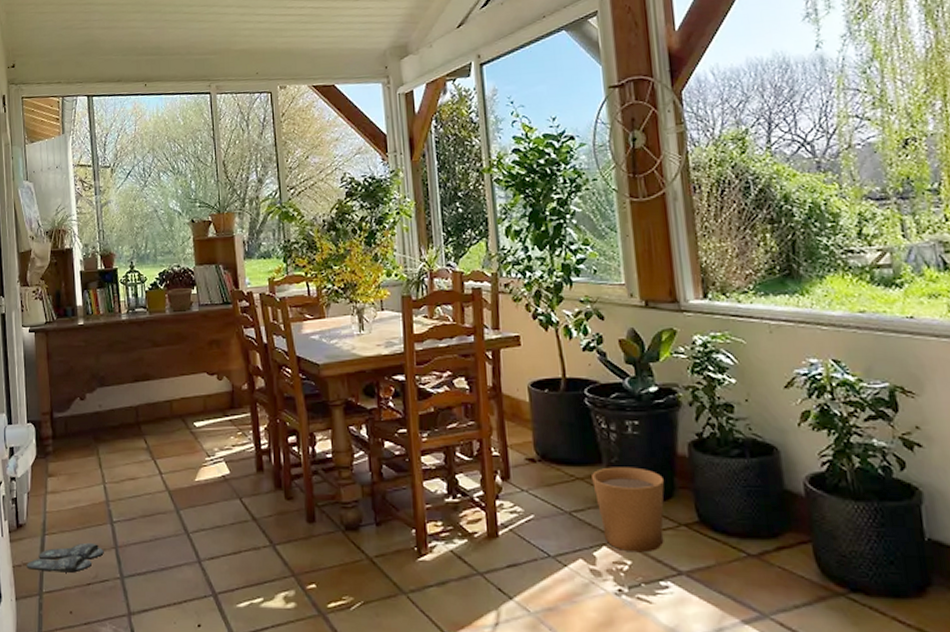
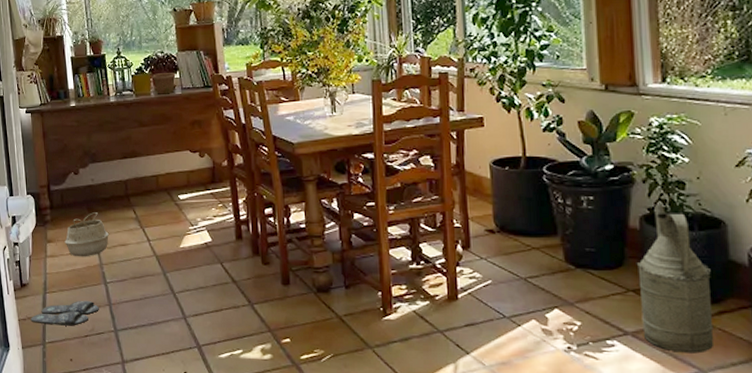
woven basket: none [67,442,117,493] -> present [65,212,109,257]
planter: present [592,467,664,553] -> none [547,238,615,315]
watering can: none [687,430,774,595] -> present [636,205,714,354]

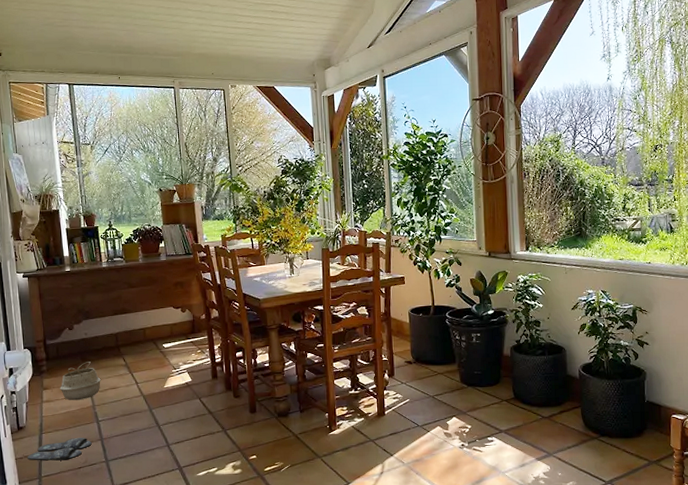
flower pot: present [152,73,176,95] -> none [140,242,161,261]
watering can: present [636,205,714,354] -> none [508,338,557,442]

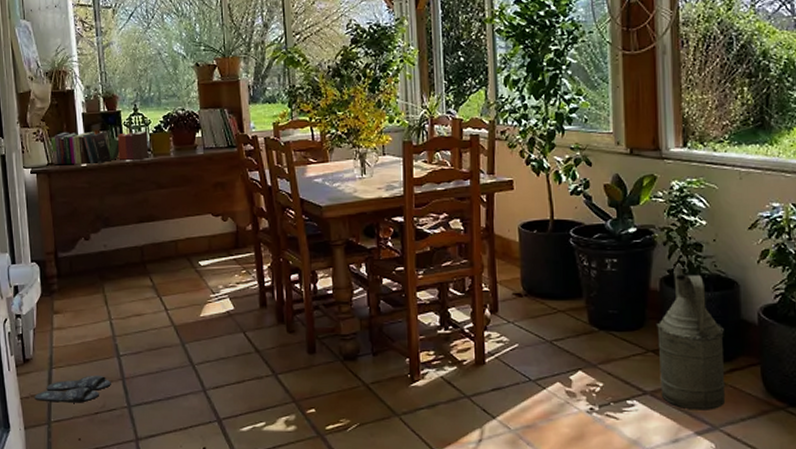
books: none [40,243,90,271] -> present [51,131,111,165]
woven basket: present [60,362,101,401] -> none [73,281,123,329]
books: none [88,242,121,266] -> present [108,130,149,161]
watering can: none [508,338,557,442] -> present [656,267,726,410]

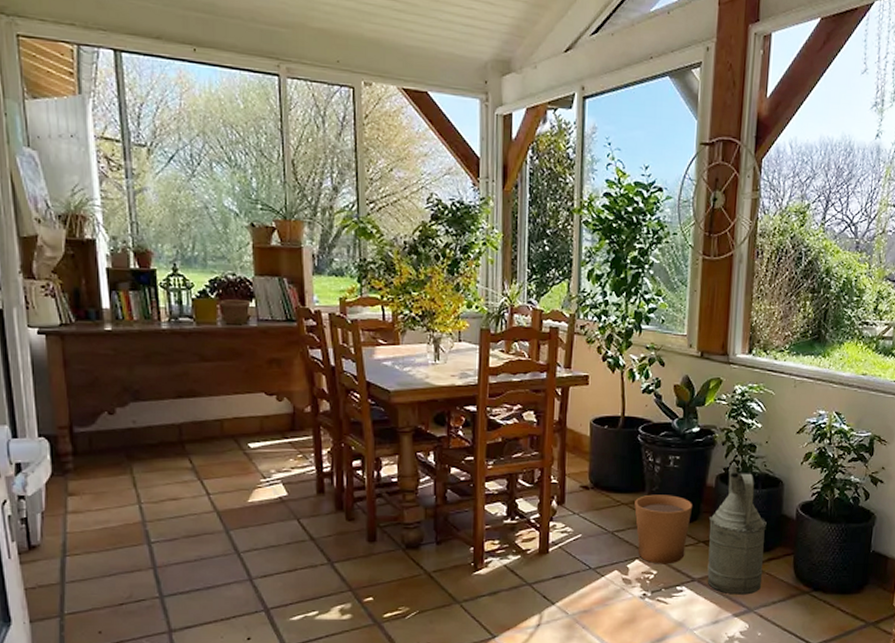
slippers: present [34,375,111,403] -> none [42,563,140,594]
books: present [51,131,111,165] -> none [65,288,143,329]
books: present [108,130,149,161] -> none [140,294,190,329]
flower pot: none [172,131,198,155] -> present [220,299,251,326]
planter: none [572,300,636,376] -> present [634,494,692,564]

